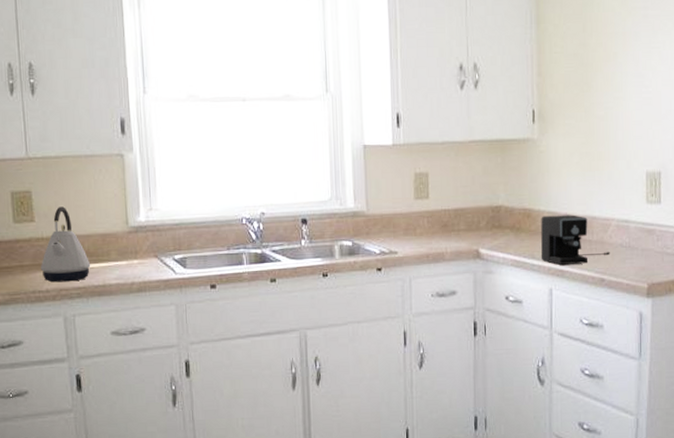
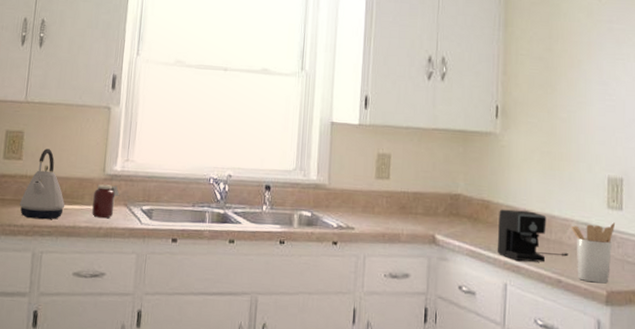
jar: none [120,237,149,273] -> present [92,184,120,219]
utensil holder: none [612,216,655,278] -> present [571,222,616,284]

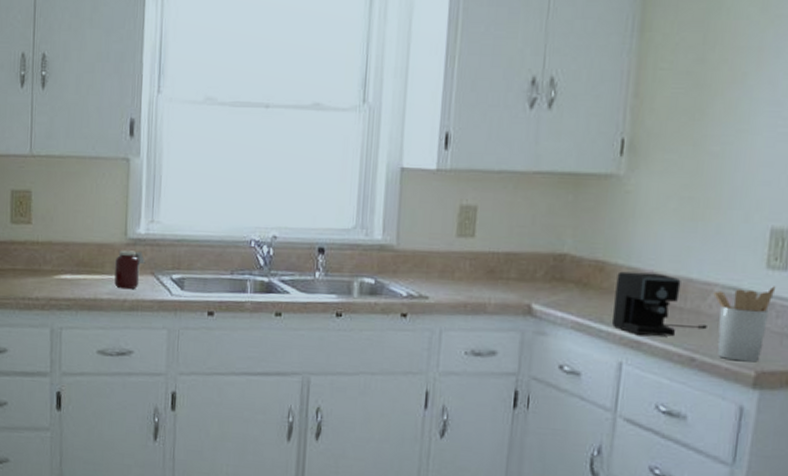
kettle: present [19,149,65,220] -> none [32,210,84,292]

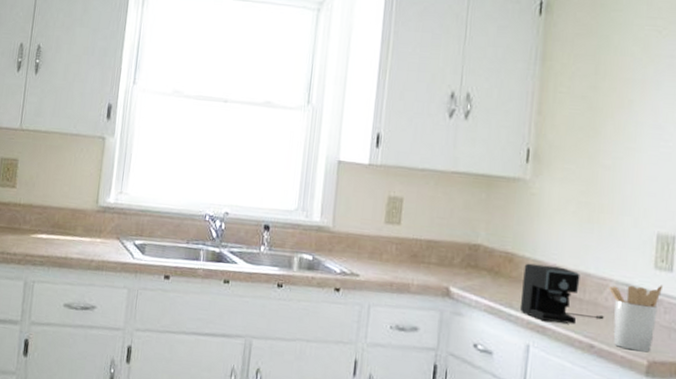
jar: present [114,250,146,290] -> none [84,216,113,251]

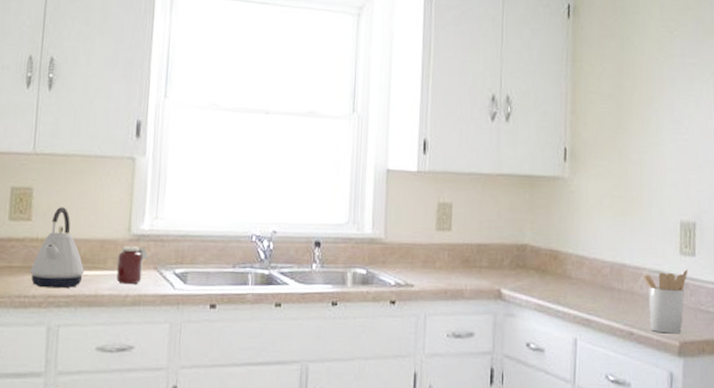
kettle: none [12,177,58,250] -> present [29,207,85,289]
jar: none [84,216,113,251] -> present [116,246,149,285]
coffee maker: present [519,263,604,325] -> none [566,259,640,314]

